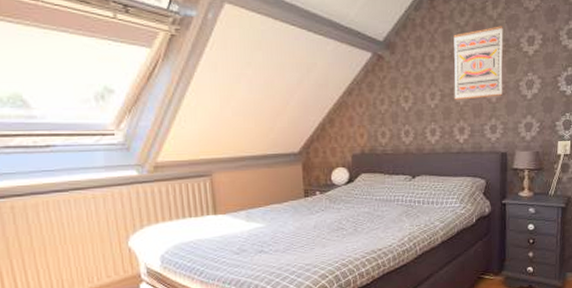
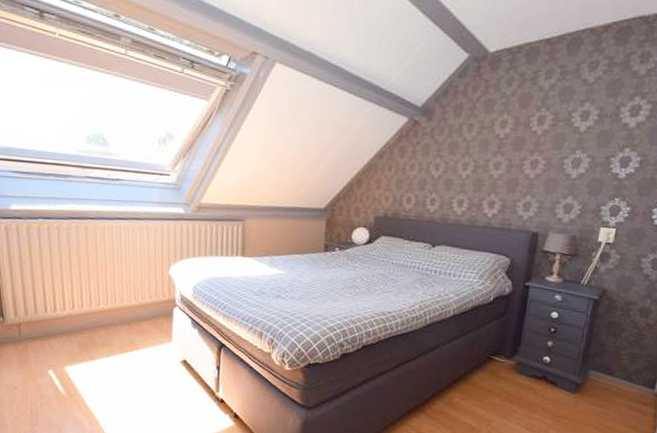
wall art: present [454,26,503,100] -> none [488,98,555,174]

